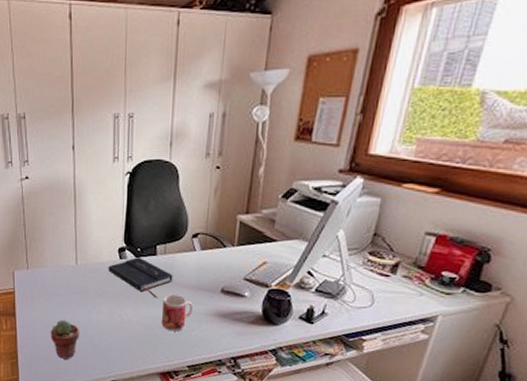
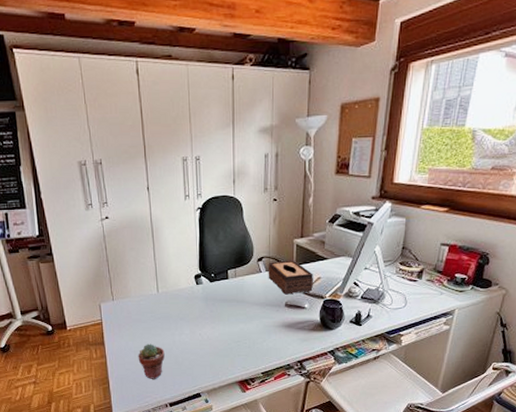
book: present [108,257,173,299] -> none [187,282,244,317]
mug: present [162,294,194,332] -> none [237,312,263,344]
tissue box: none [203,239,258,280] -> present [268,260,313,295]

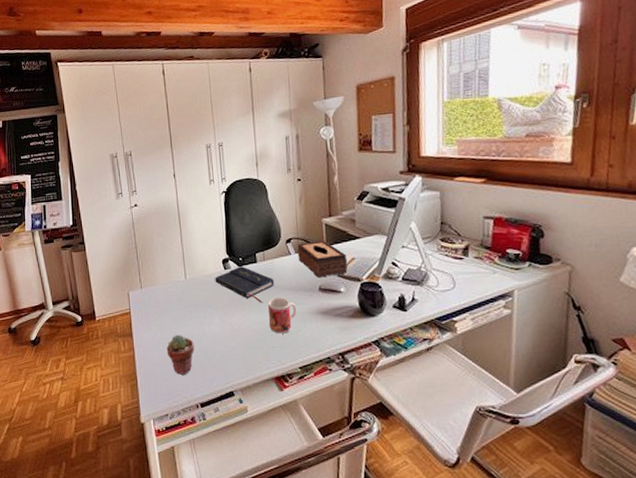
book: none [187,282,244,317] -> present [215,266,274,304]
mug: none [237,312,263,344] -> present [268,298,297,334]

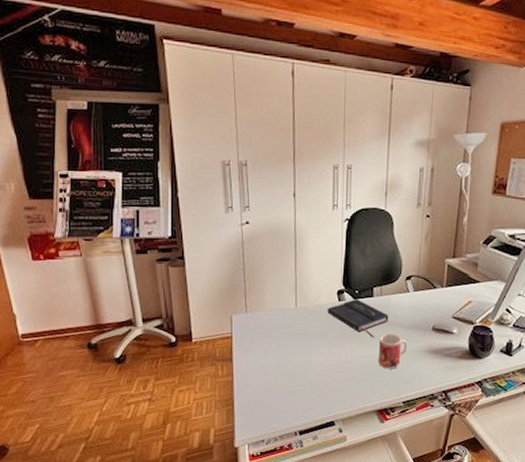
potted succulent: present [166,334,194,375] -> none [268,363,298,403]
tissue box: present [297,240,348,278] -> none [416,280,464,318]

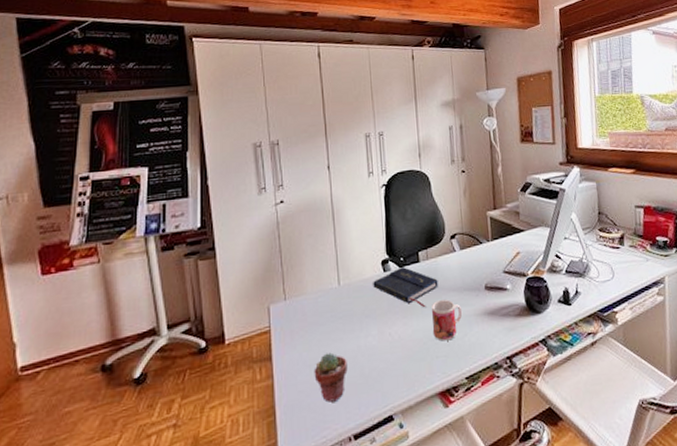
potted succulent: none [268,363,298,403] -> present [314,352,348,403]

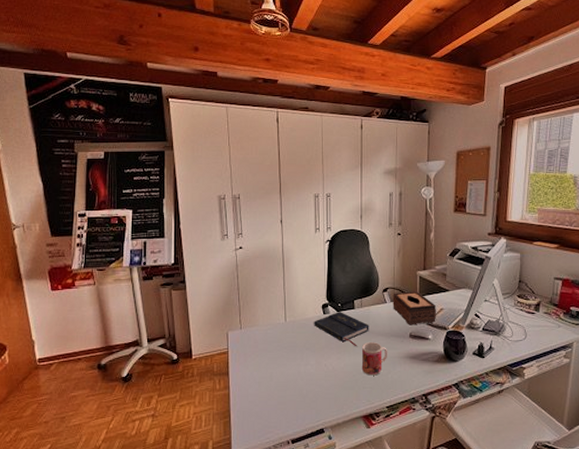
potted succulent: present [314,352,348,403] -> none [262,374,289,413]
tissue box: none [462,235,513,276] -> present [393,291,436,325]

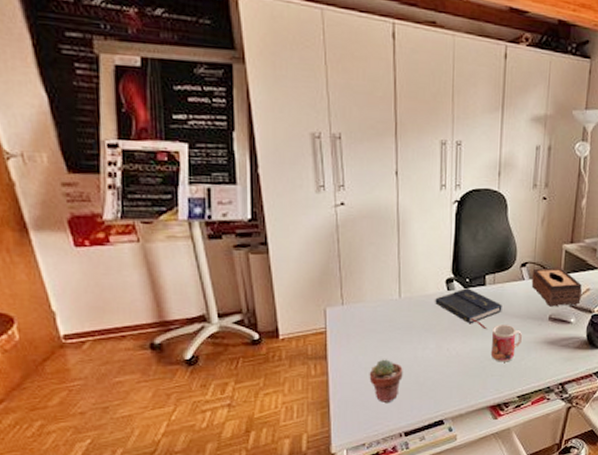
potted succulent: none [262,374,289,413] -> present [369,359,403,402]

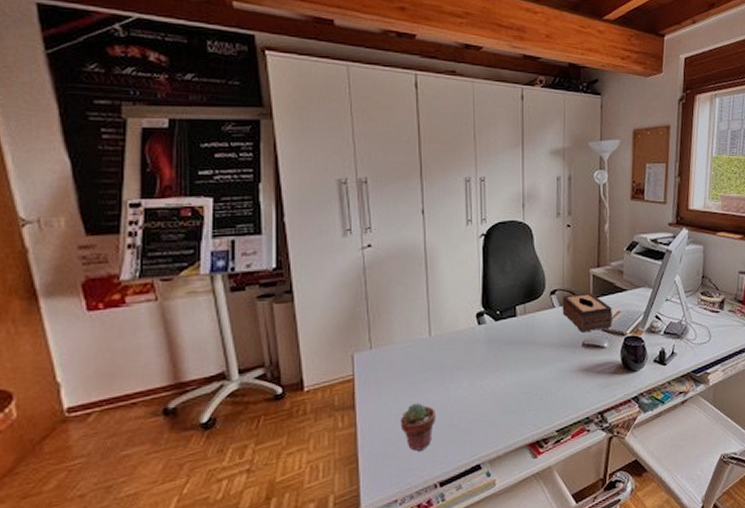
book: present [435,288,502,330] -> none [466,321,535,363]
mug: present [492,325,523,362] -> none [527,355,558,396]

